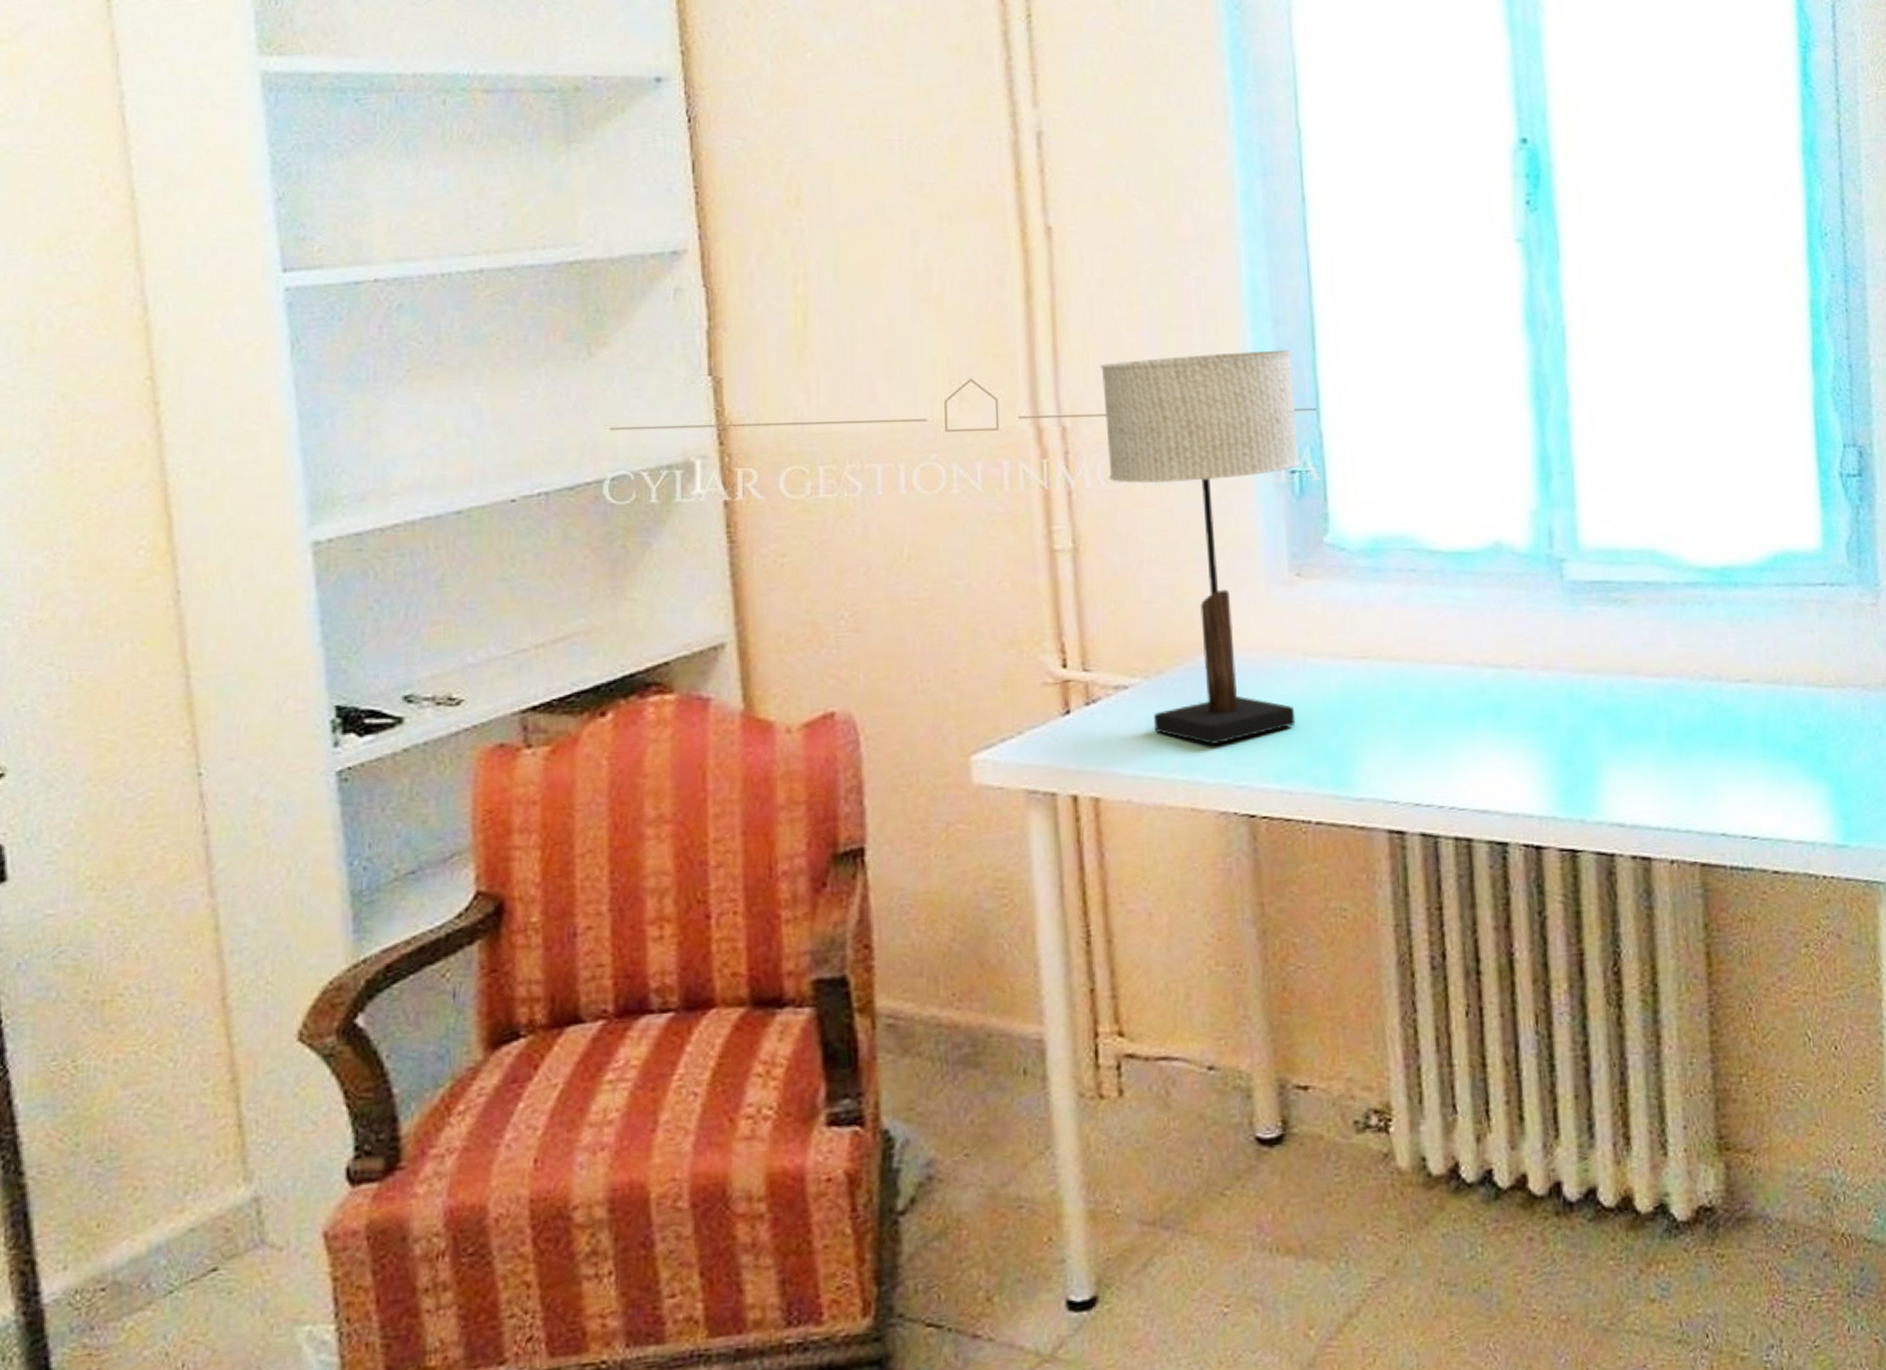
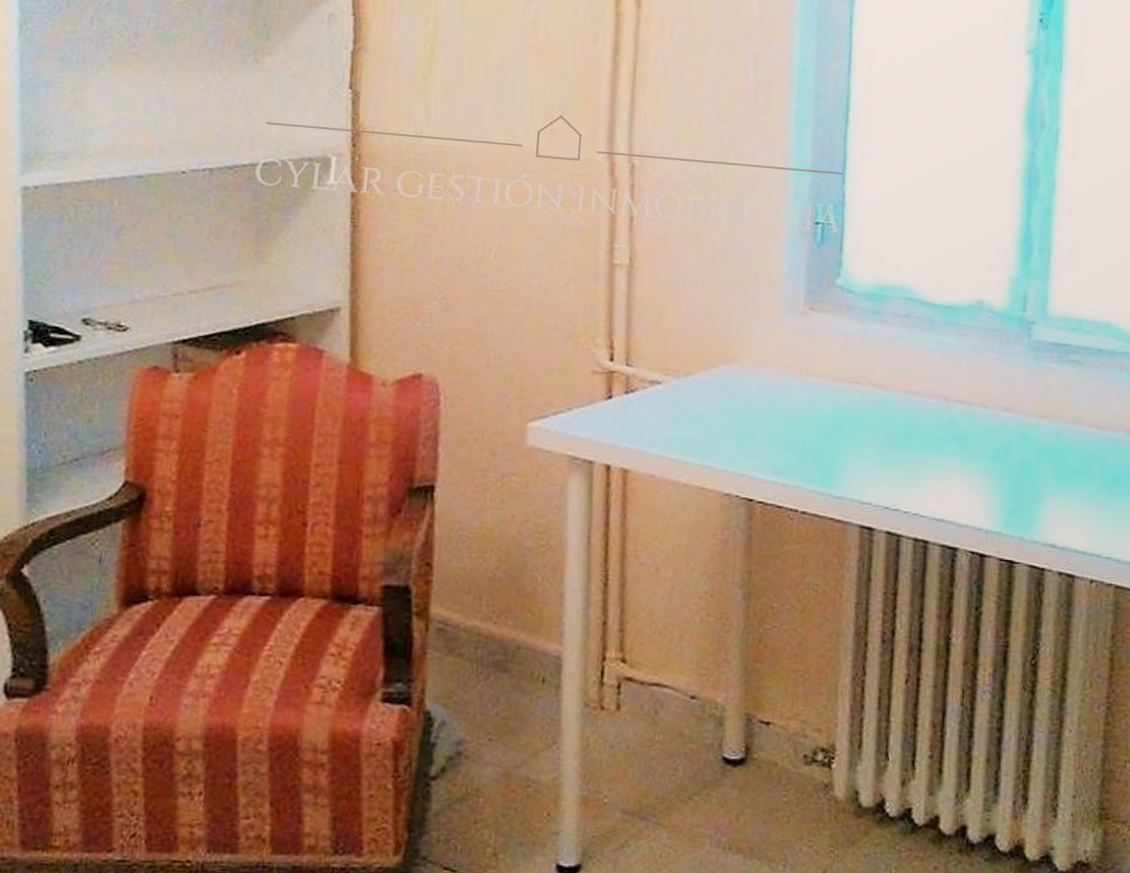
table lamp: present [1099,350,1300,744] -> none [665,115,829,438]

